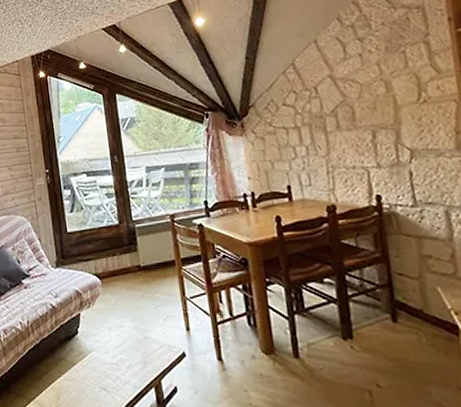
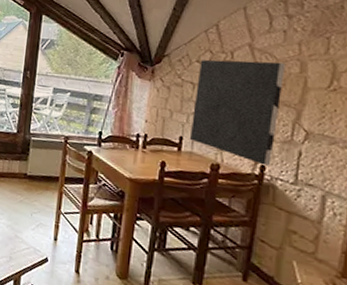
wall art: none [286,86,386,195] -> present [189,59,285,166]

